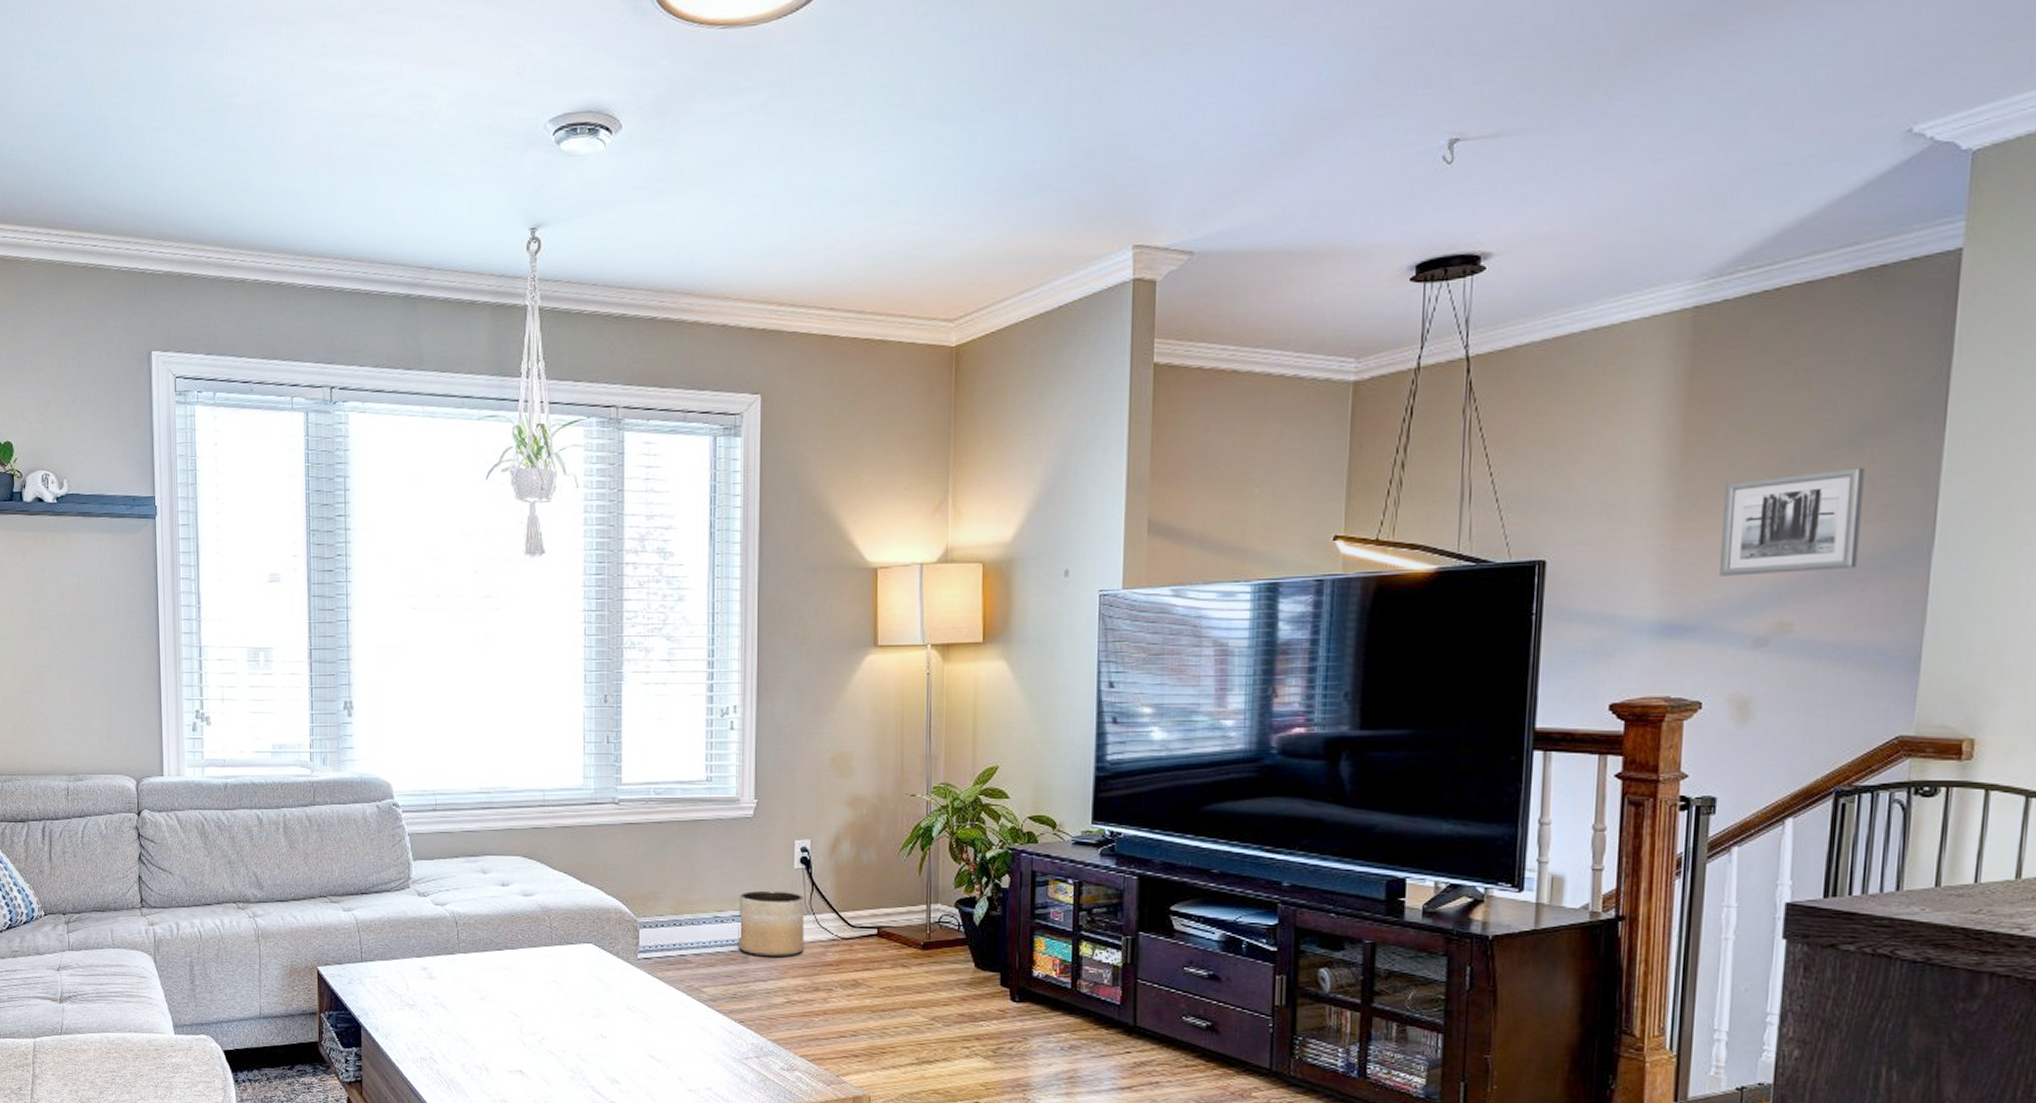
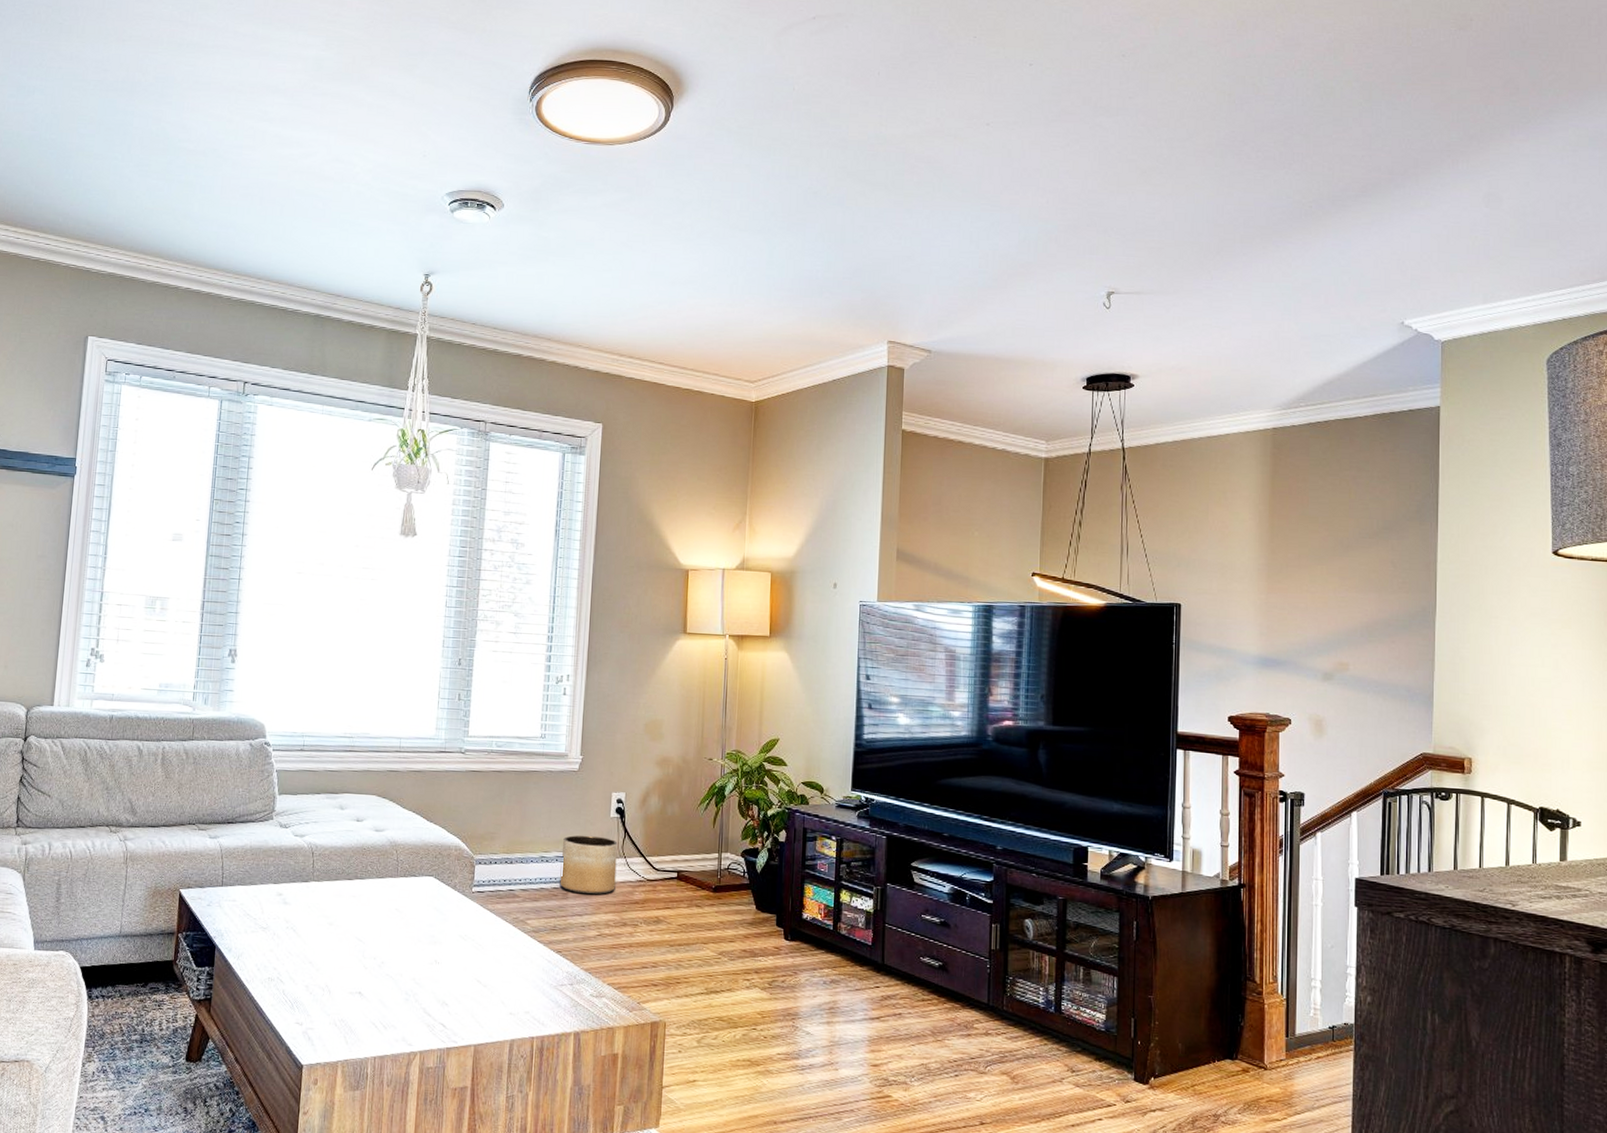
wall art: present [1718,467,1865,576] -> none [1297,553,1389,626]

